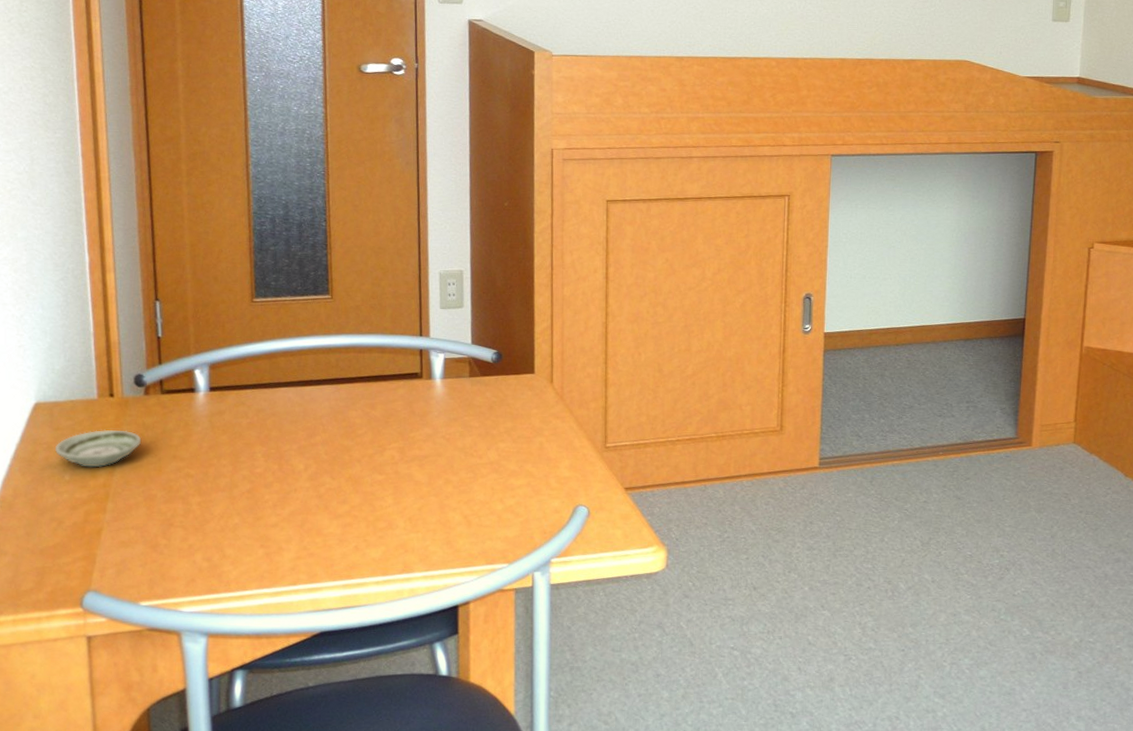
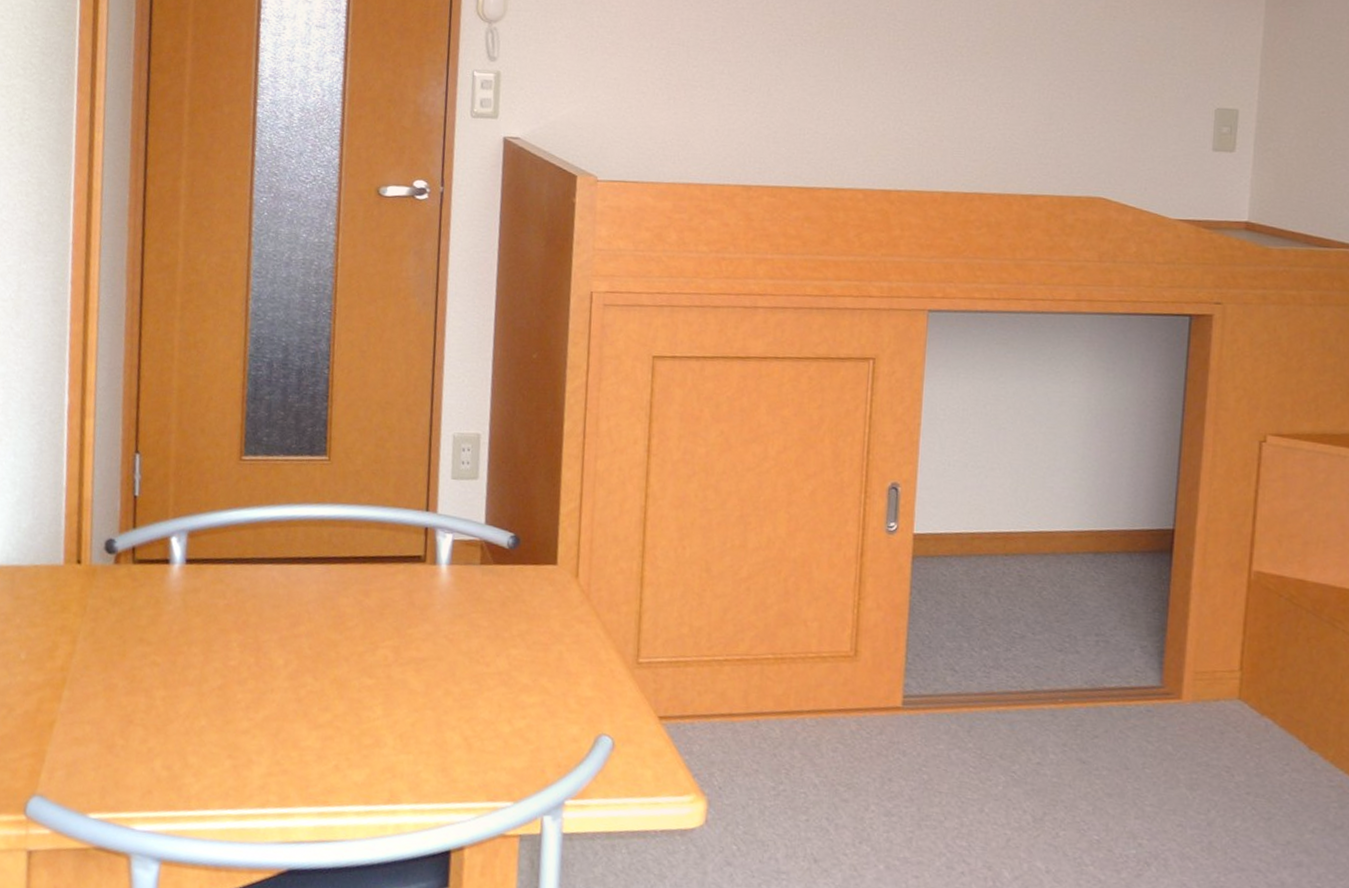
saucer: present [55,429,142,468] -> none [13,601,107,647]

